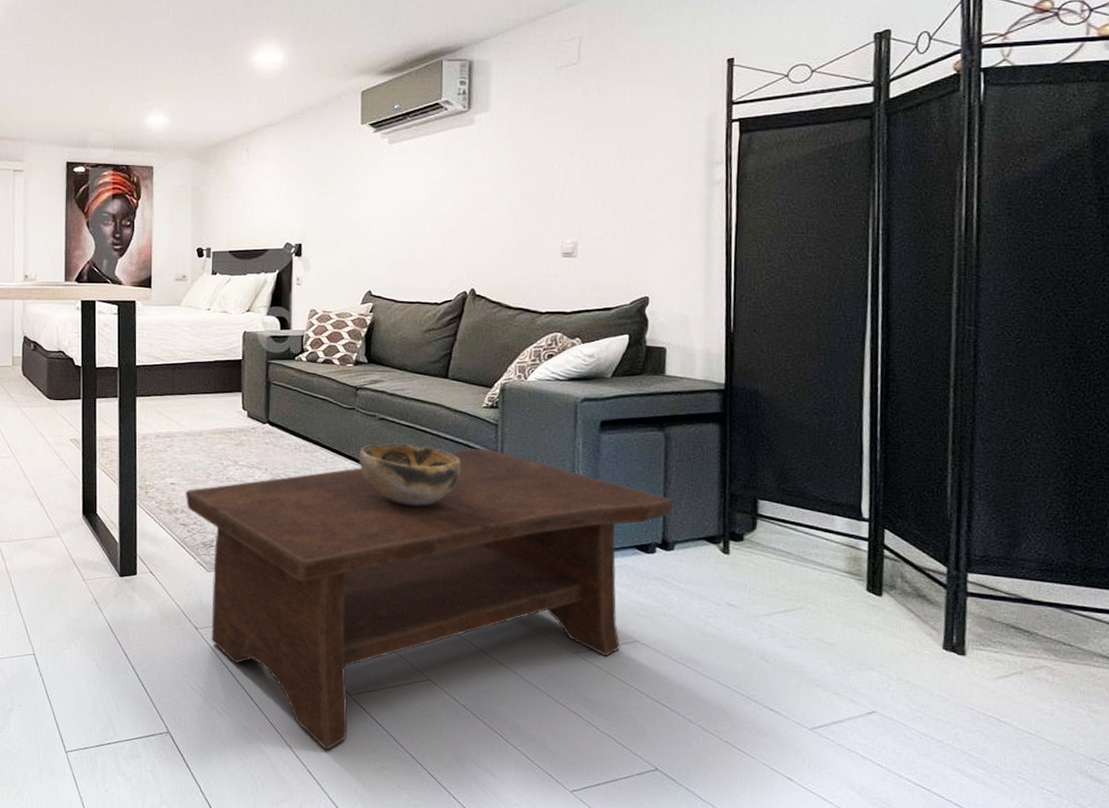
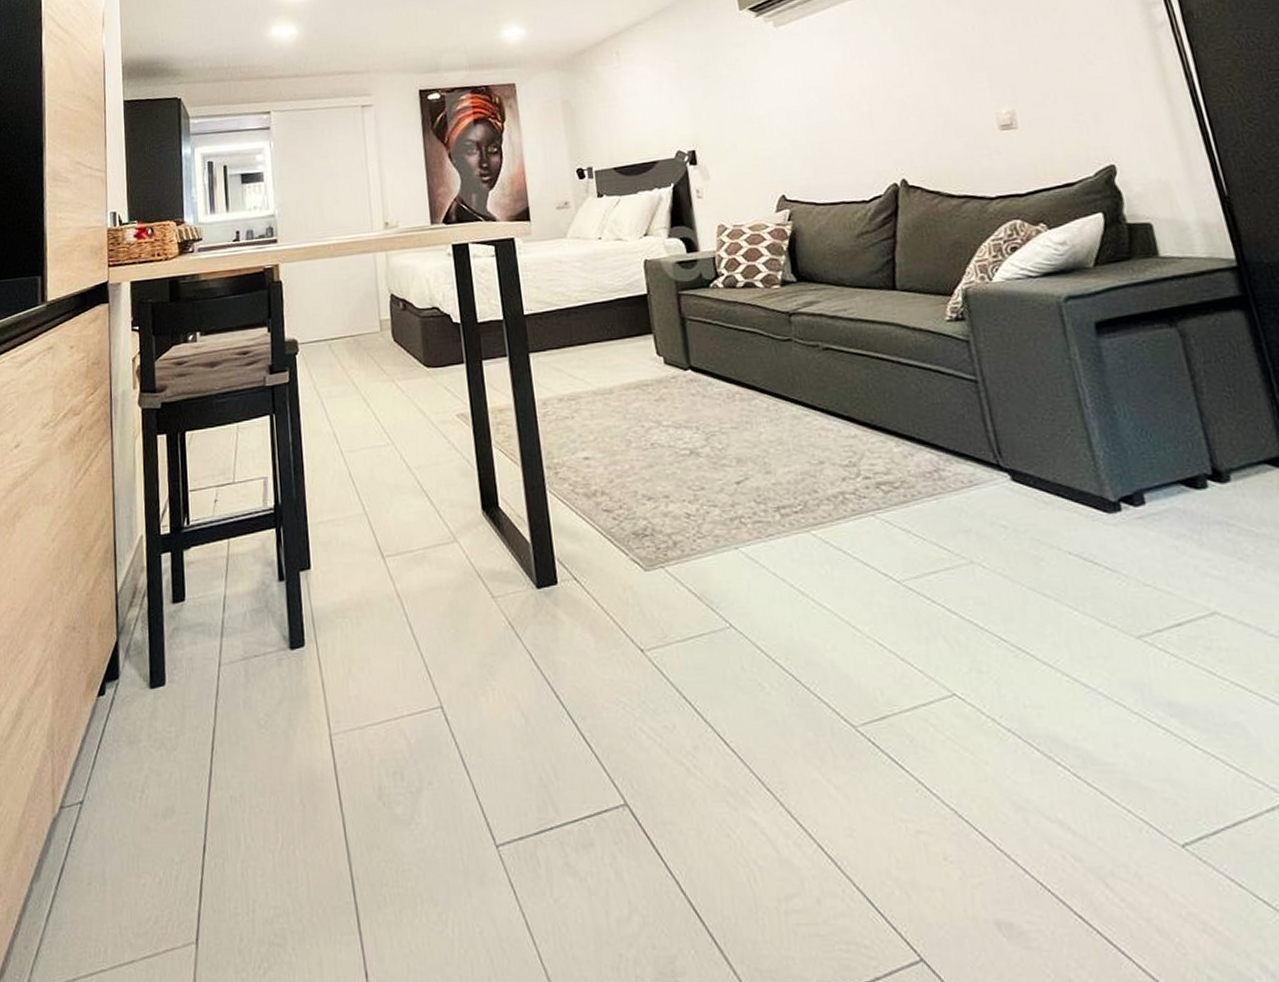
coffee table: present [185,448,674,750] -> none [603,372,1215,813]
decorative bowl: present [358,443,462,506] -> none [806,377,937,457]

